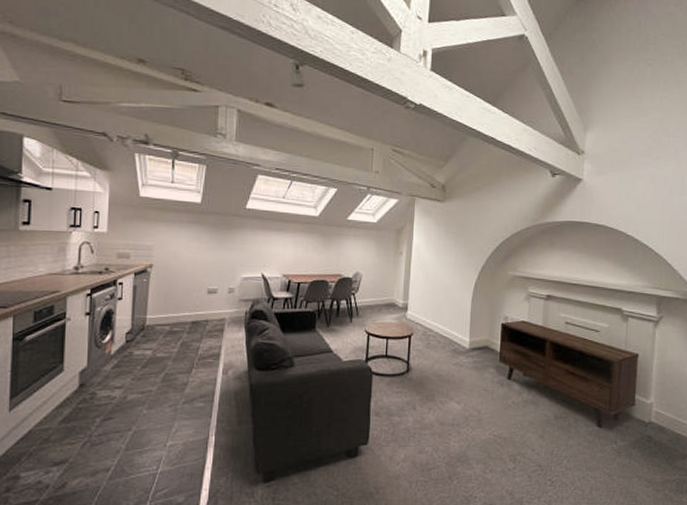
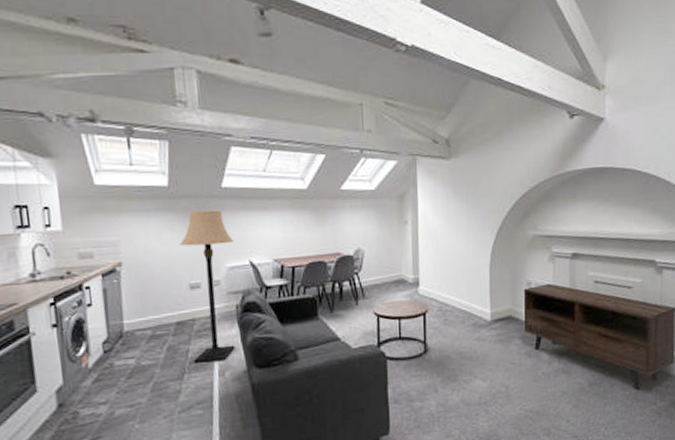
lamp: none [202,226,251,360] -> present [179,210,235,363]

